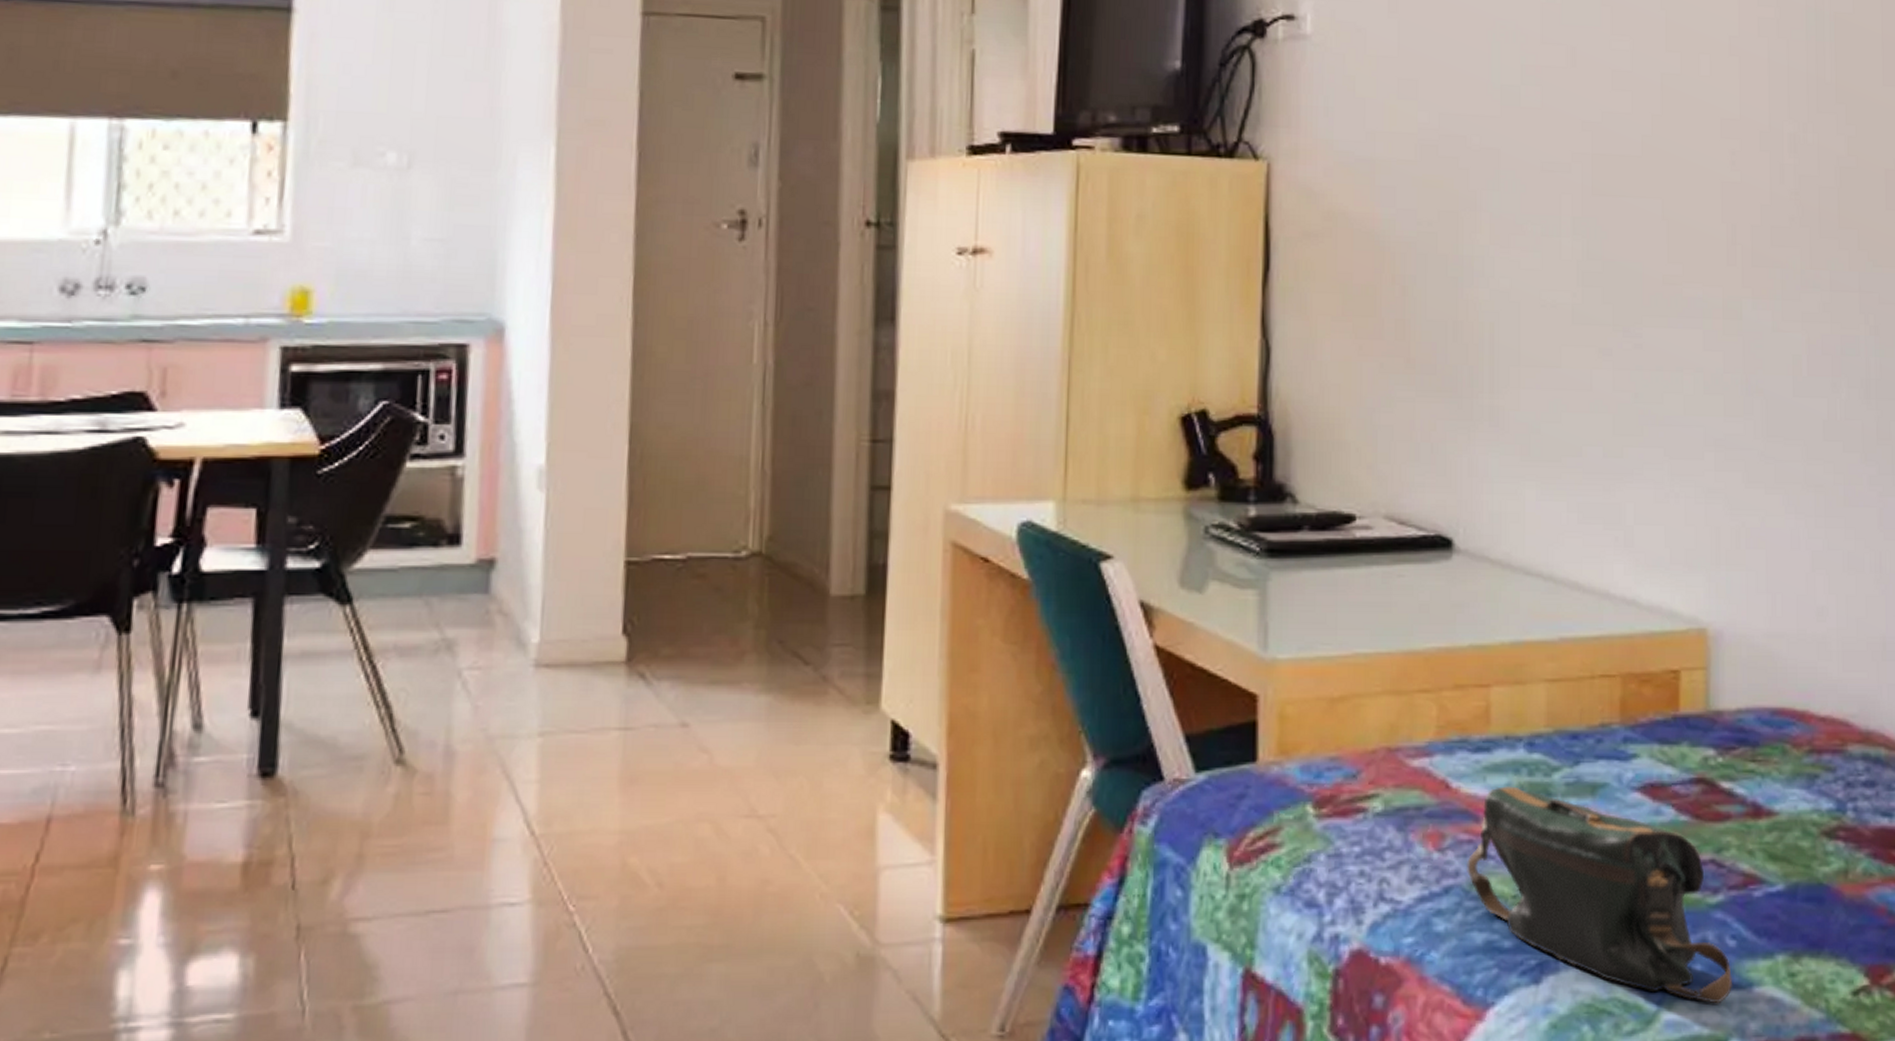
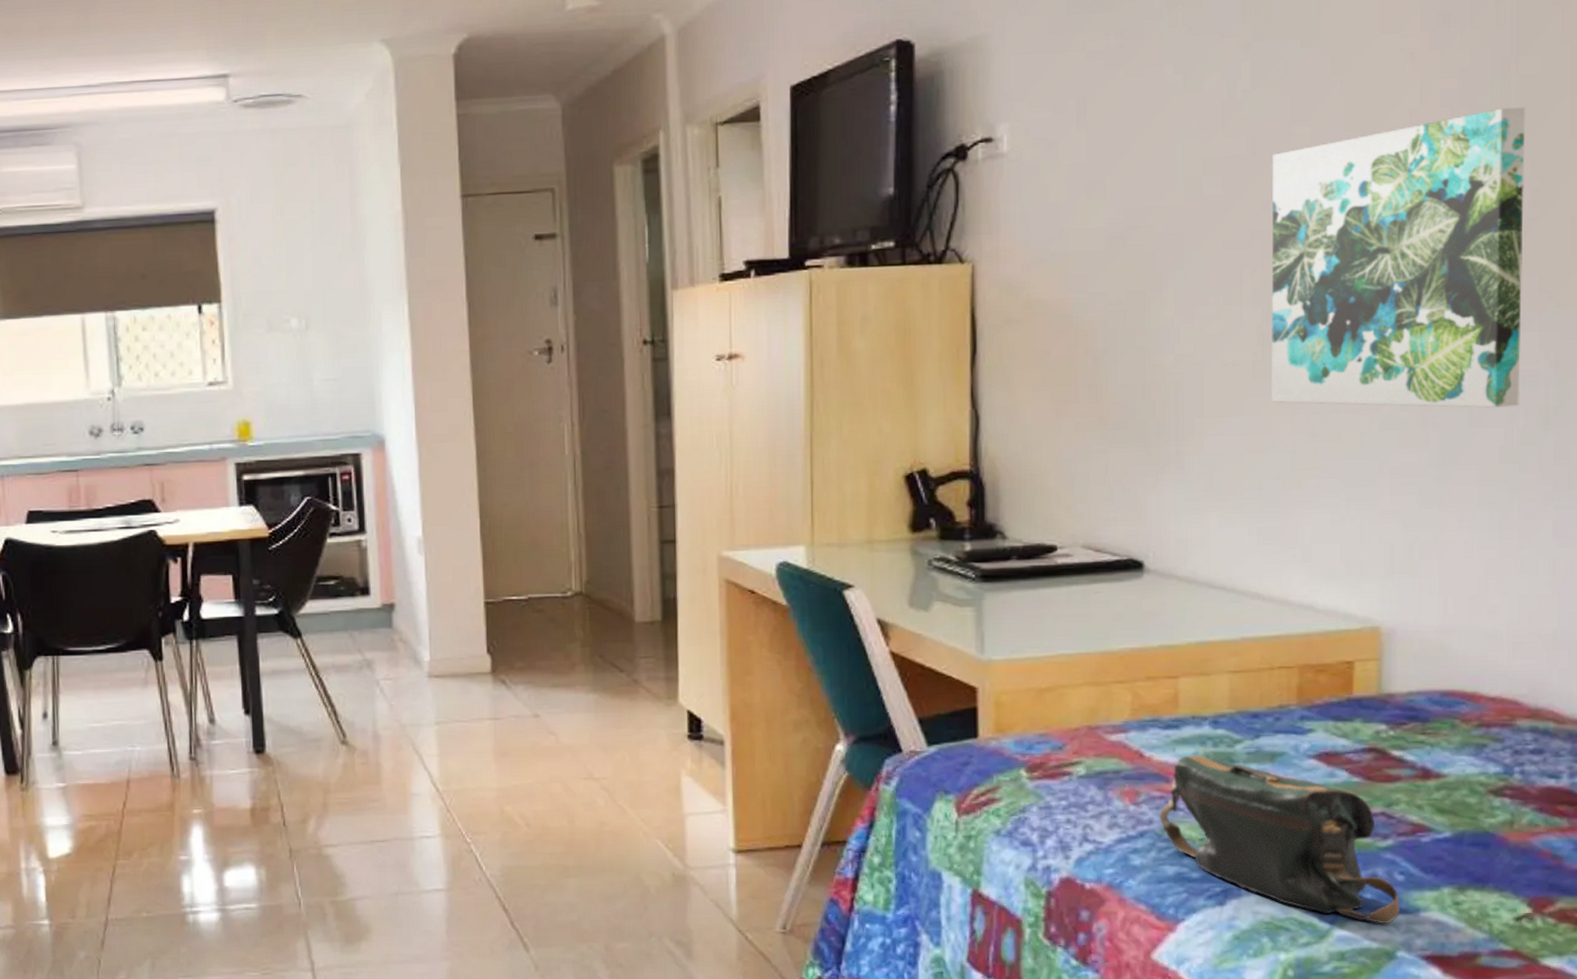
wall art: none [1591,45,1842,376] -> present [1270,107,1526,408]

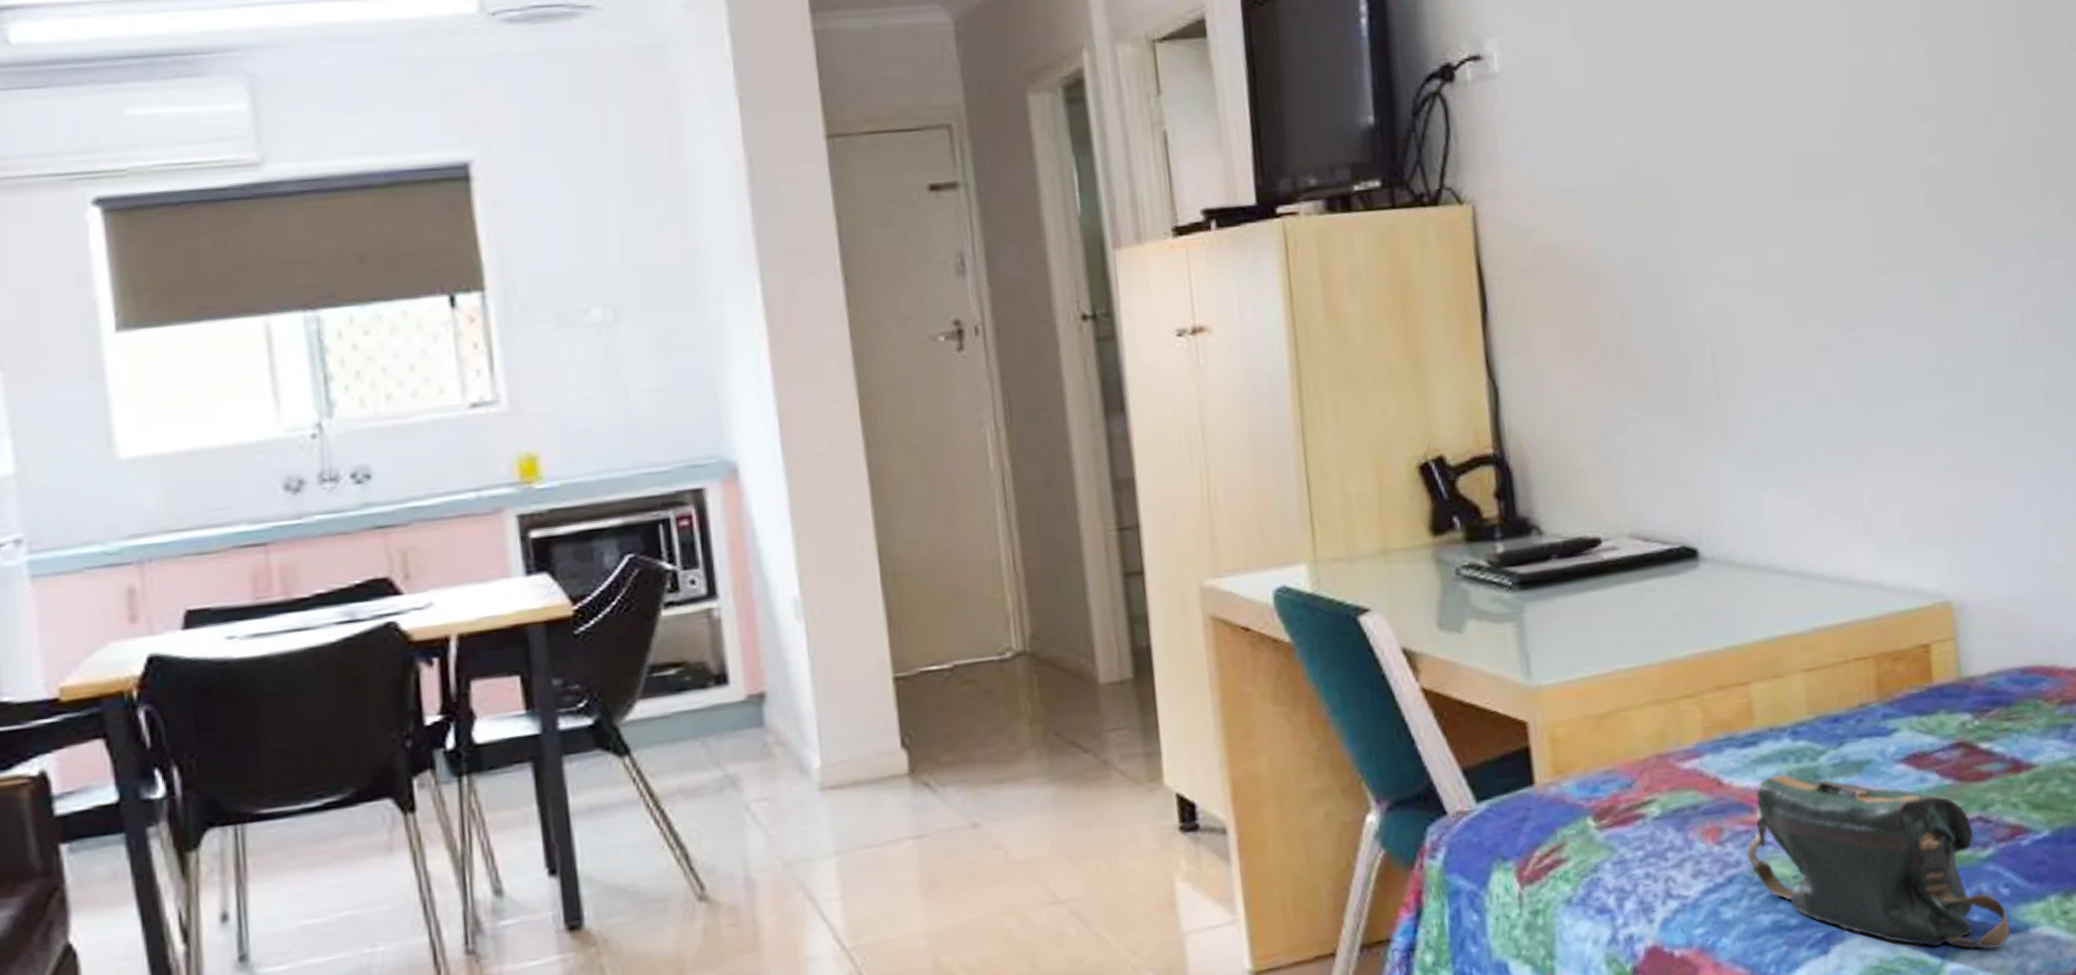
wall art: present [1270,107,1526,408] -> none [1782,18,2056,353]

